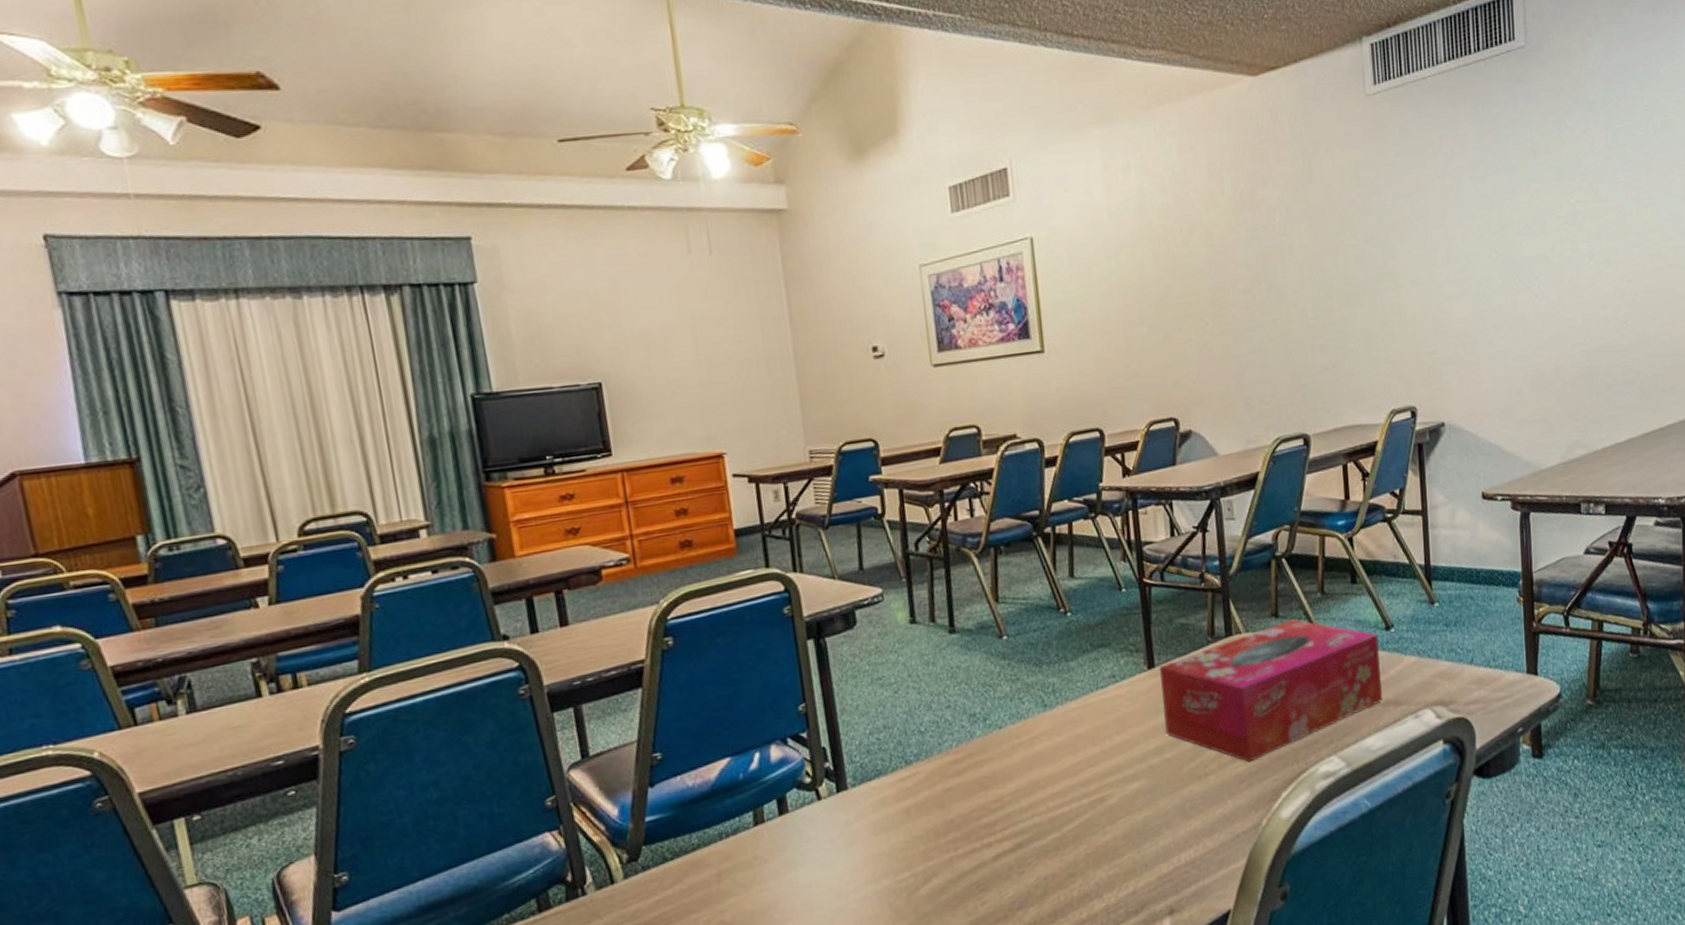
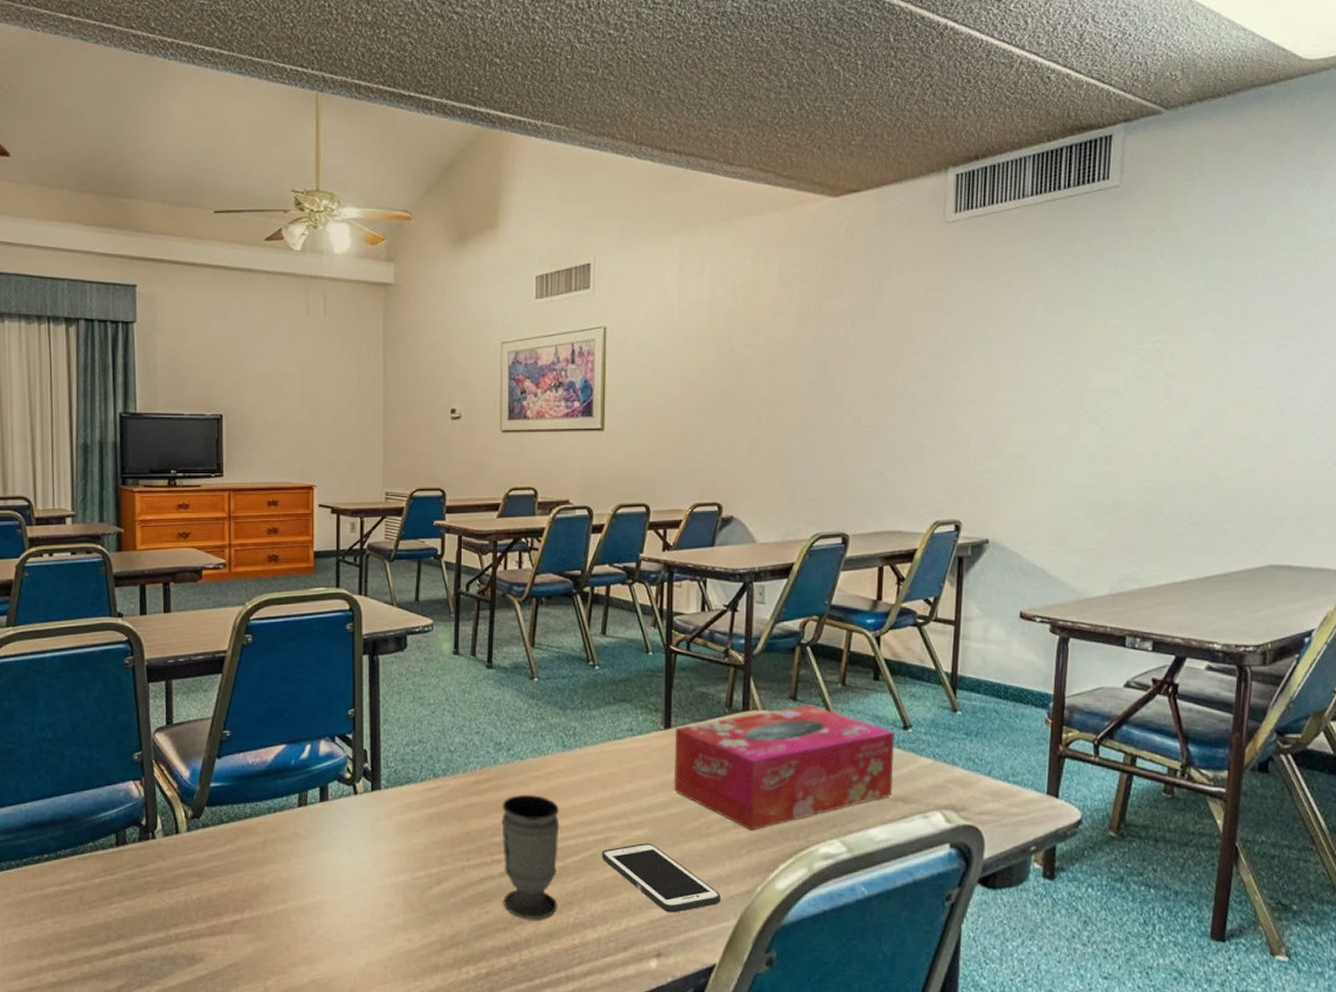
cup: none [985,764,1059,902] -> present [501,795,560,919]
cell phone: none [1098,794,1228,865] -> present [601,843,721,913]

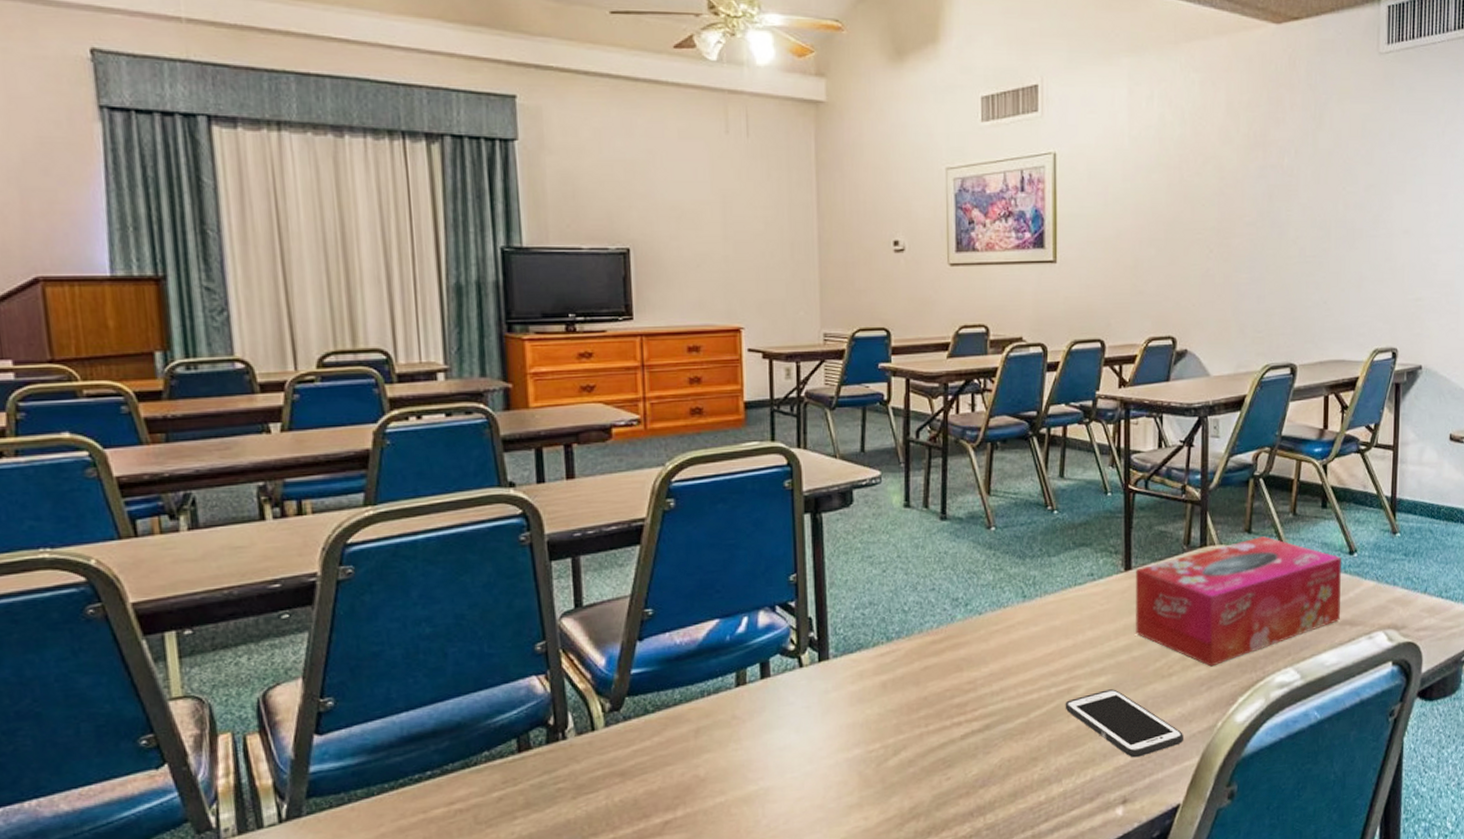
cup: present [501,795,560,919] -> none [961,650,1022,781]

